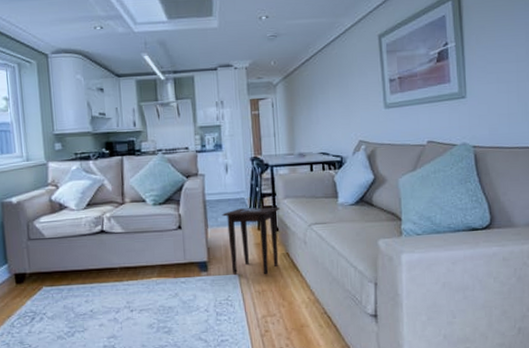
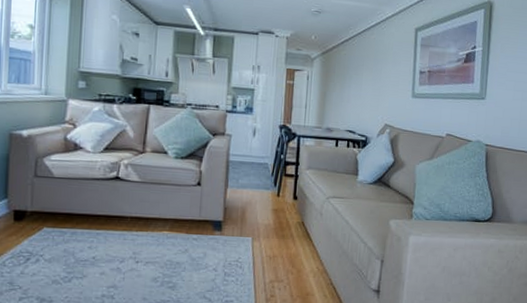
side table: present [222,206,281,275] -> none [243,173,302,241]

